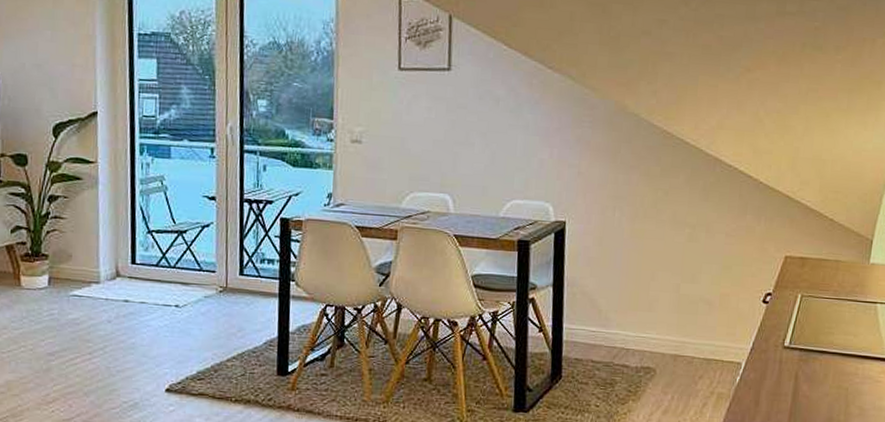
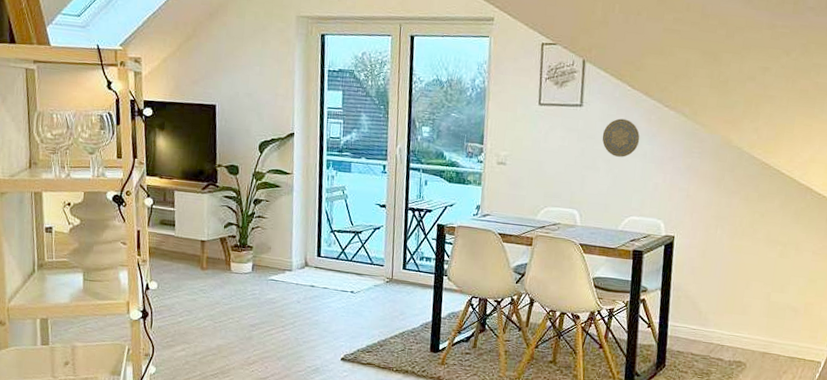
decorative plate: none [475,83,520,130] -> present [602,118,640,157]

